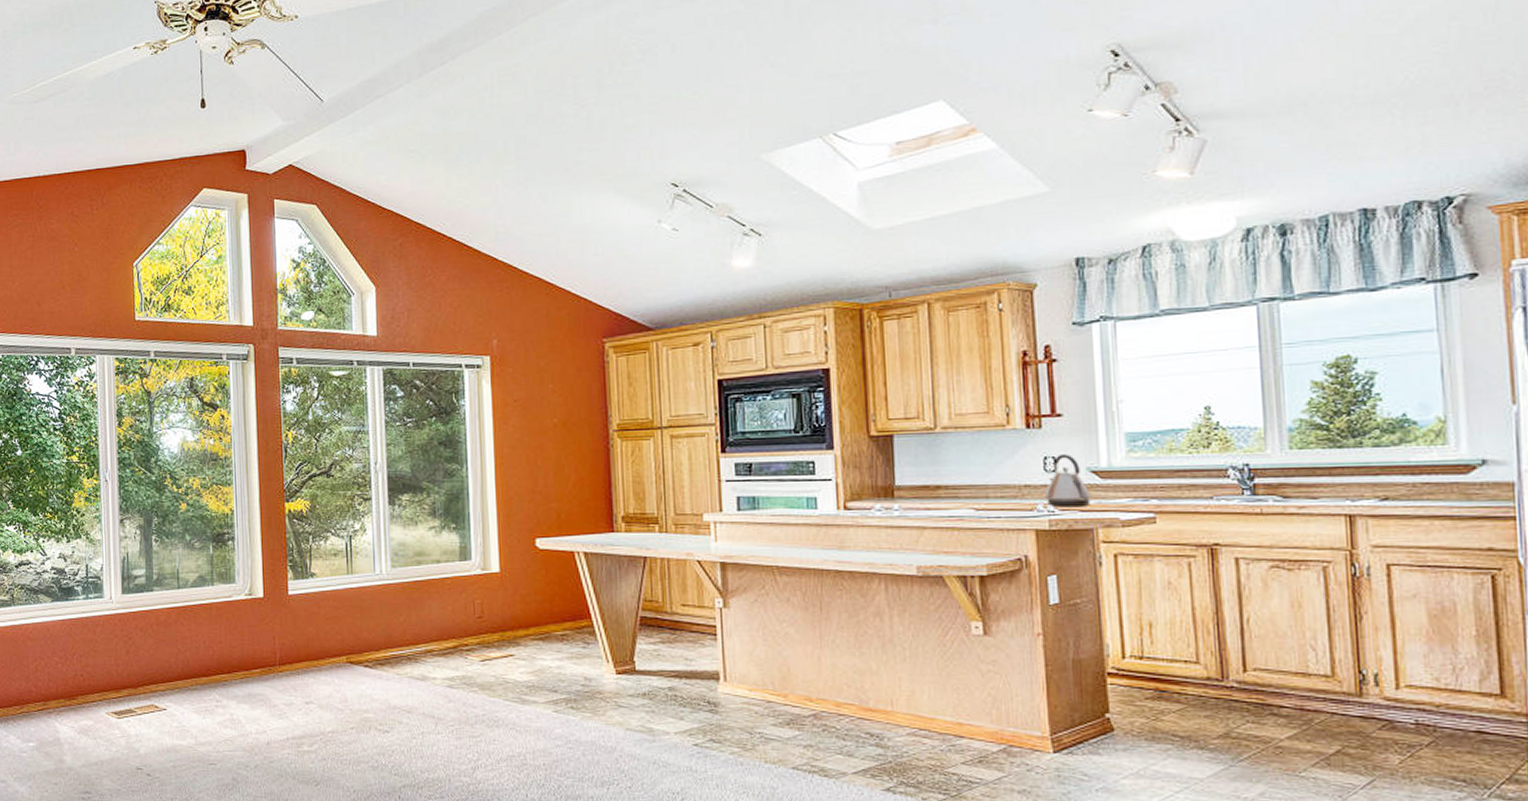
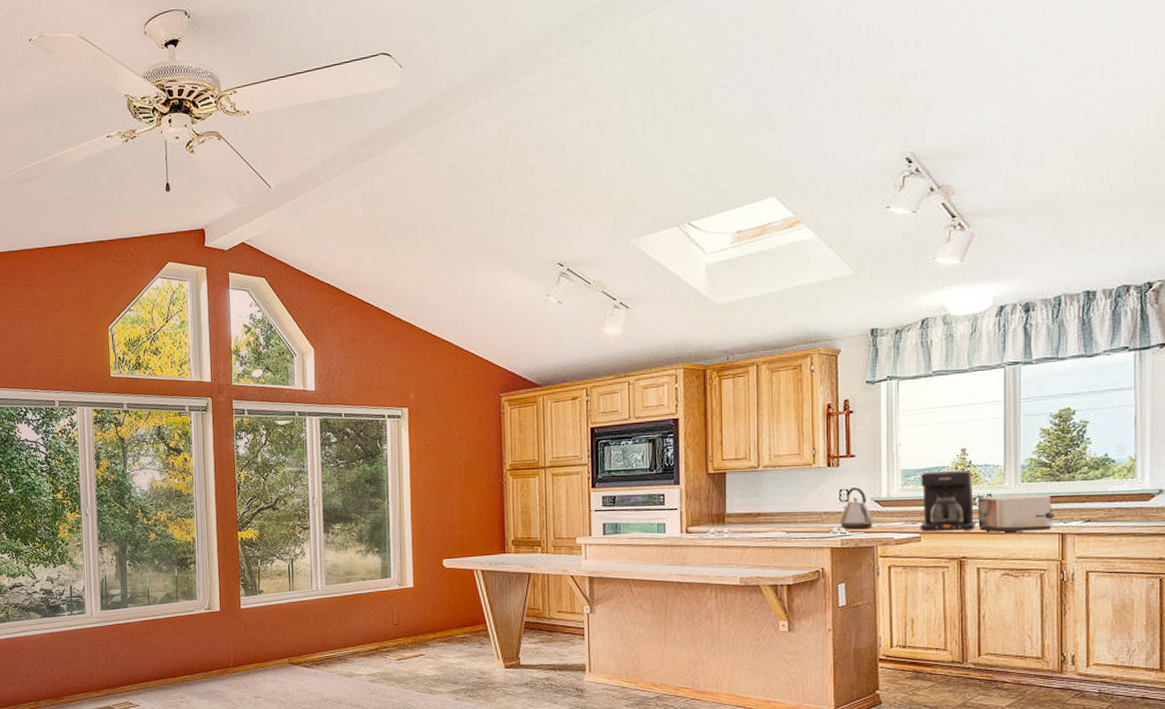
coffee maker: none [1152,433,1229,511] -> present [920,470,975,531]
toaster: none [1231,465,1338,513] -> present [978,495,1055,533]

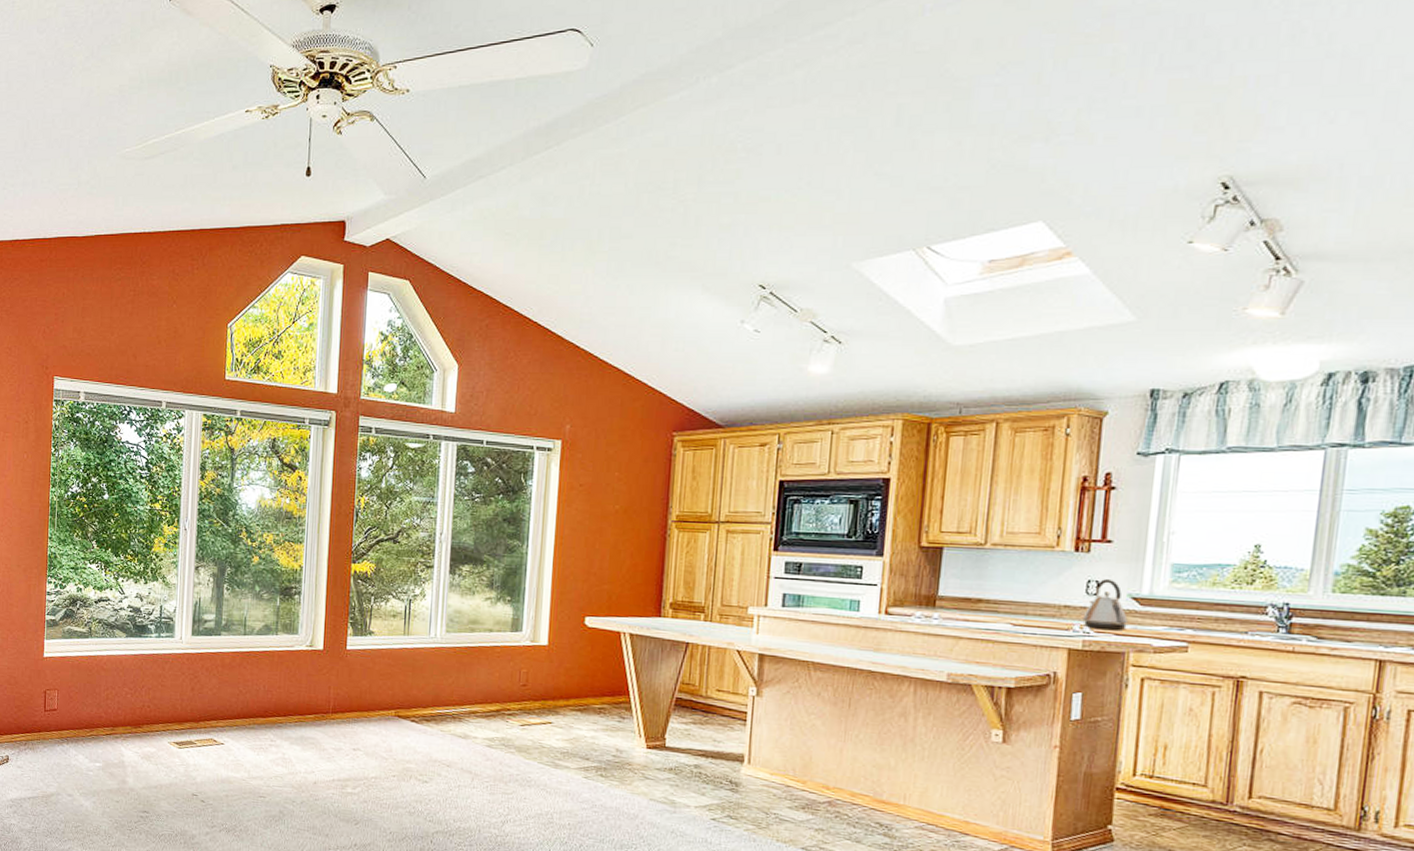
coffee maker: present [920,470,975,531] -> none [1188,568,1267,645]
toaster: present [978,495,1055,533] -> none [1267,606,1373,655]

